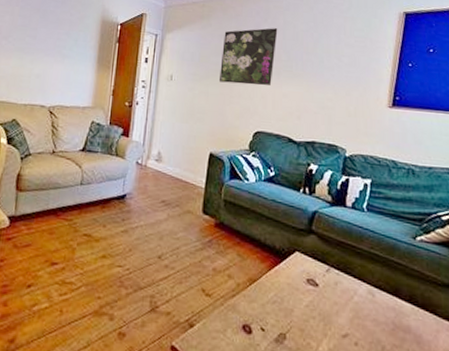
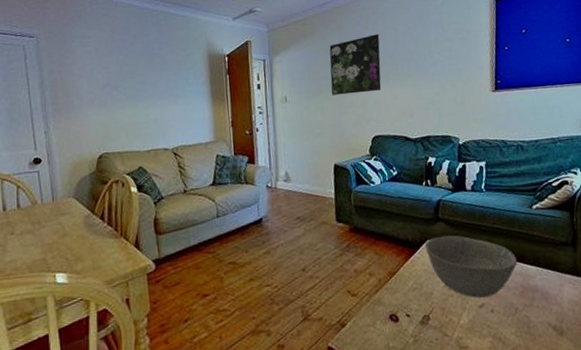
bowl: none [292,250,391,328] -> present [424,235,518,298]

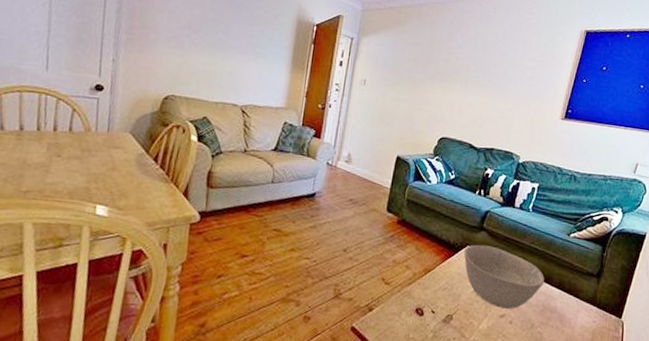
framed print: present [329,34,382,95] -> none [410,38,470,94]

